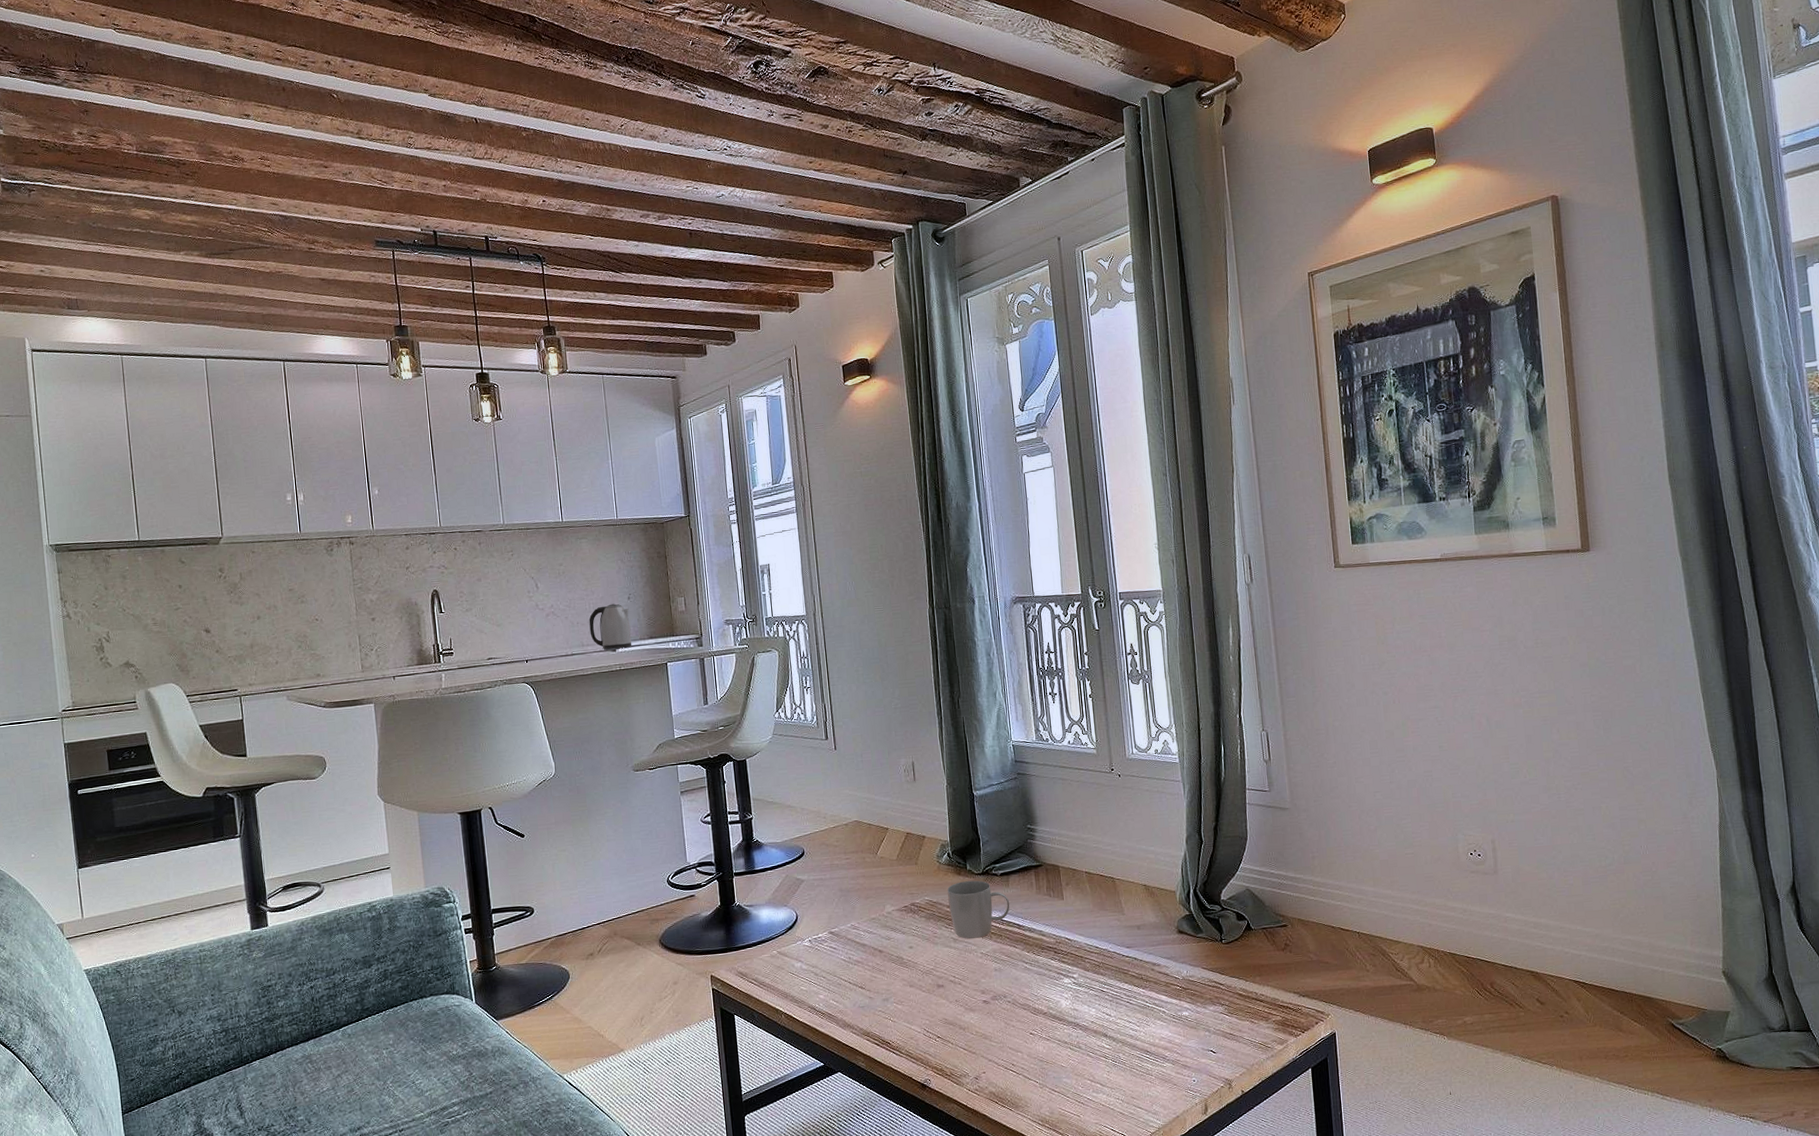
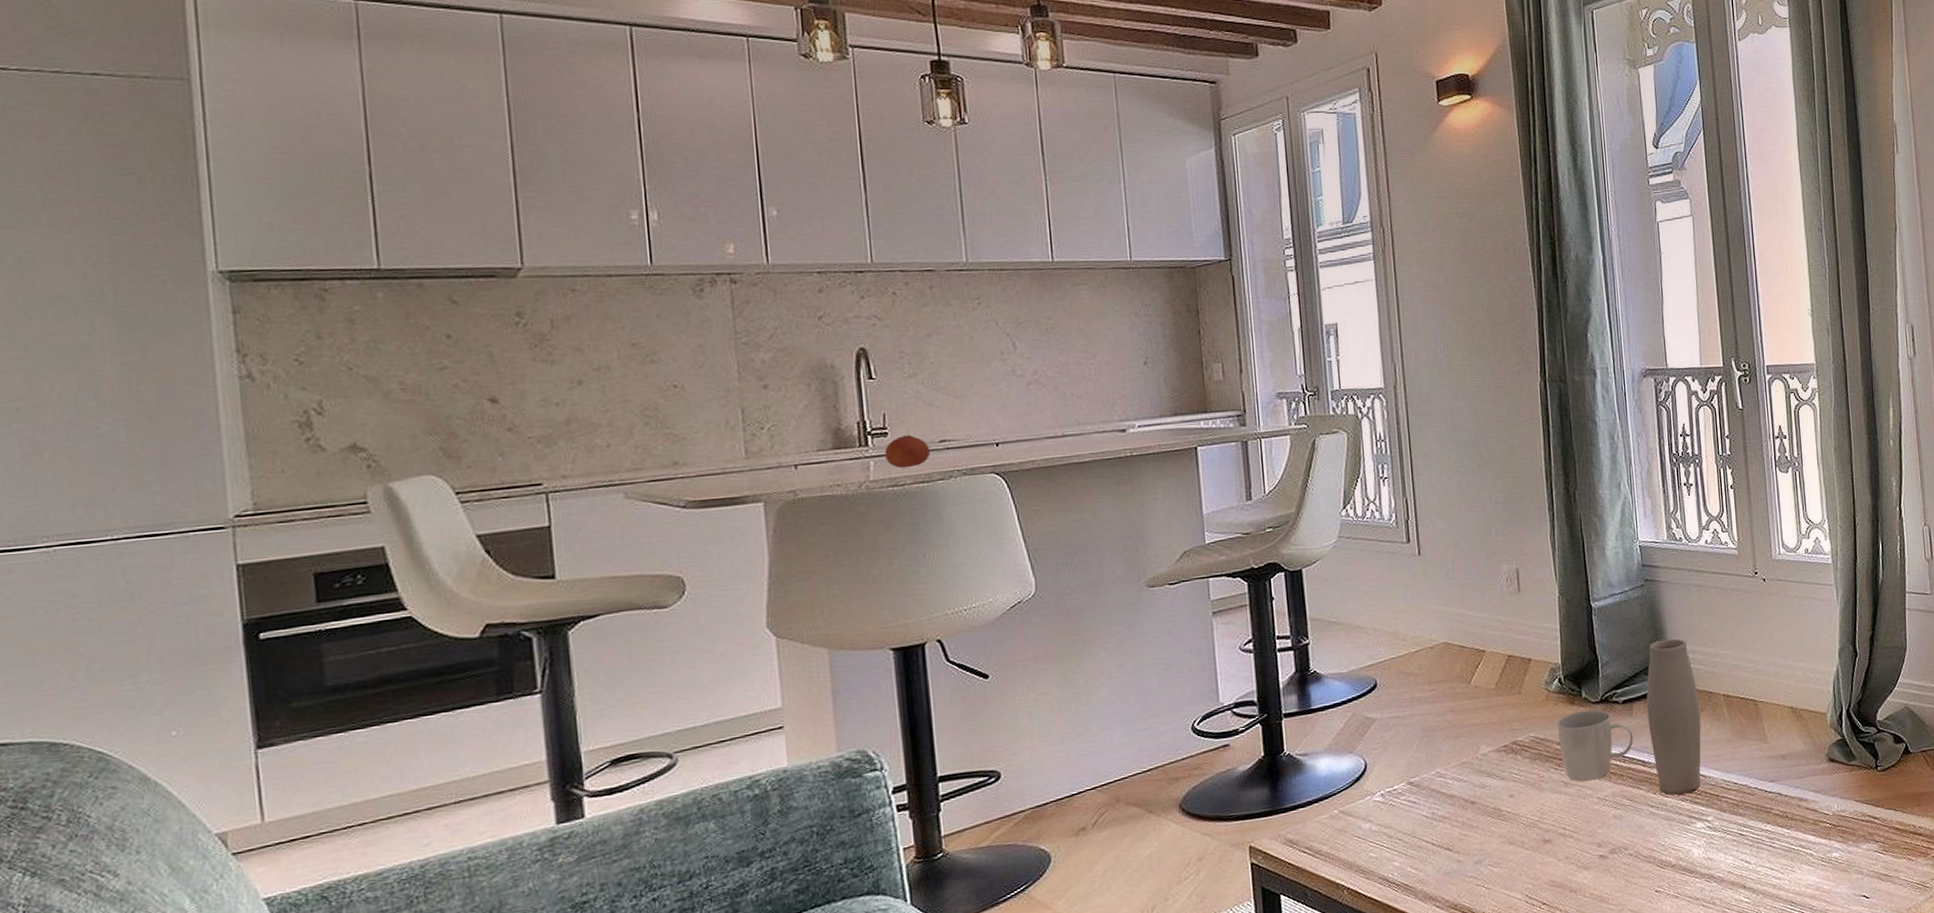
fruit: none [451,654,482,679] -> present [885,435,931,469]
kettle: present [589,604,632,650] -> none [1088,370,1149,431]
vase: none [1020,823,1067,955] -> present [1646,638,1701,795]

